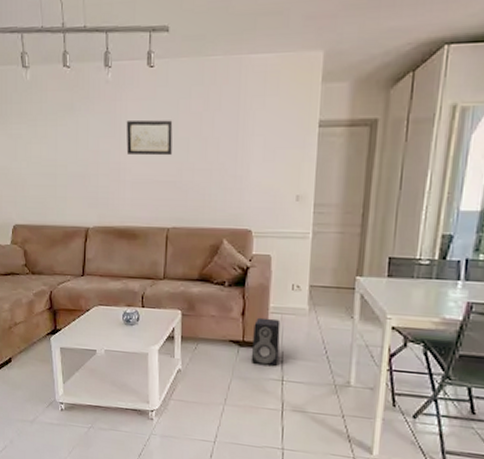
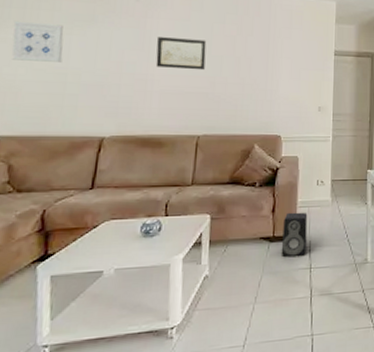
wall art: none [15,116,52,156] -> present [11,20,64,64]

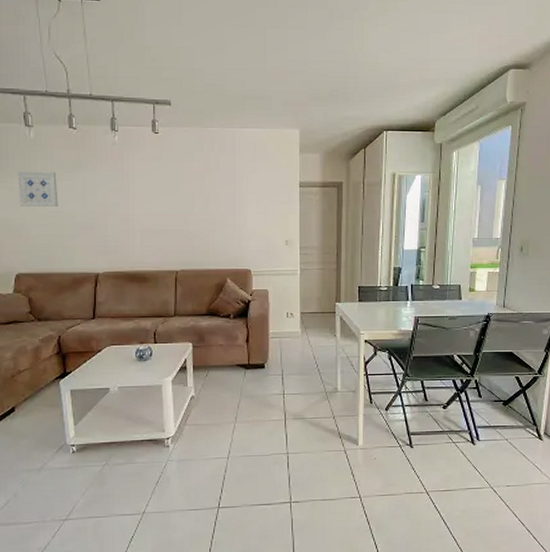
wall art: present [155,37,207,71] -> none [133,178,178,209]
speaker: present [281,212,308,257] -> none [256,342,279,384]

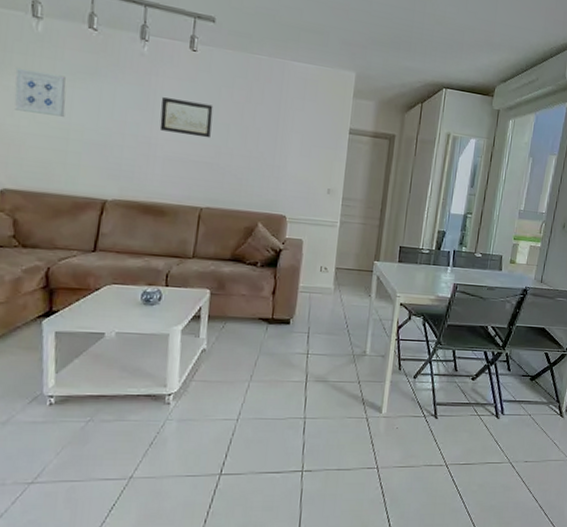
wall art: none [133,178,178,209] -> present [159,97,213,139]

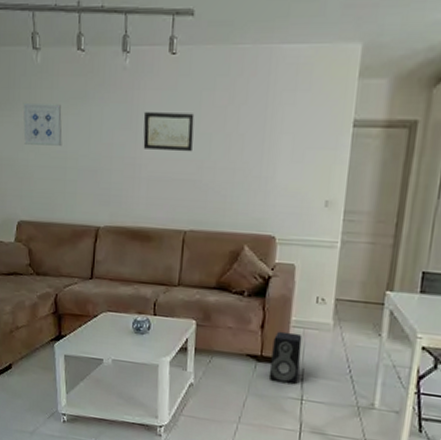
speaker: none [278,296,309,342] -> present [268,331,303,385]

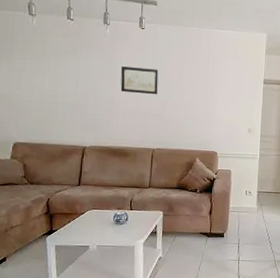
wall art: present [22,102,62,147] -> none [19,53,55,88]
speaker: present [268,331,303,385] -> none [216,215,238,251]

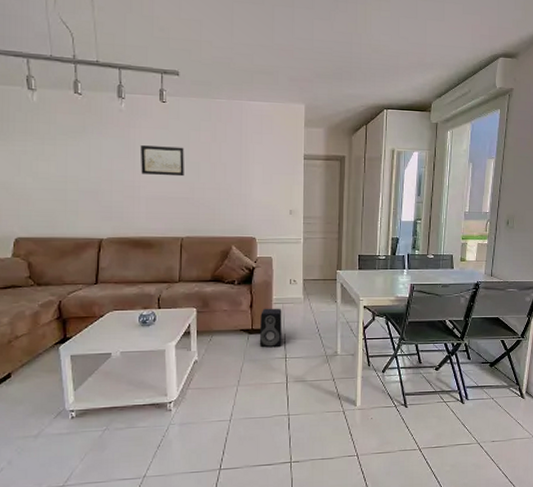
speaker: none [216,215,238,251] -> present [259,308,282,348]

